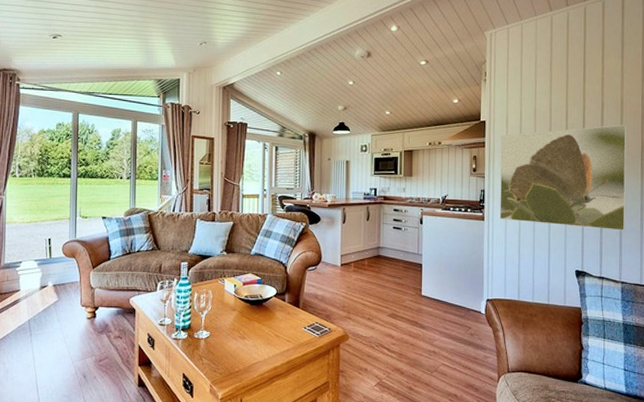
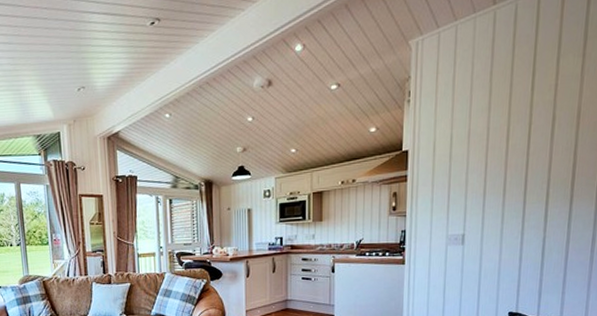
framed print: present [499,124,627,231] -> none [422,140,584,266]

